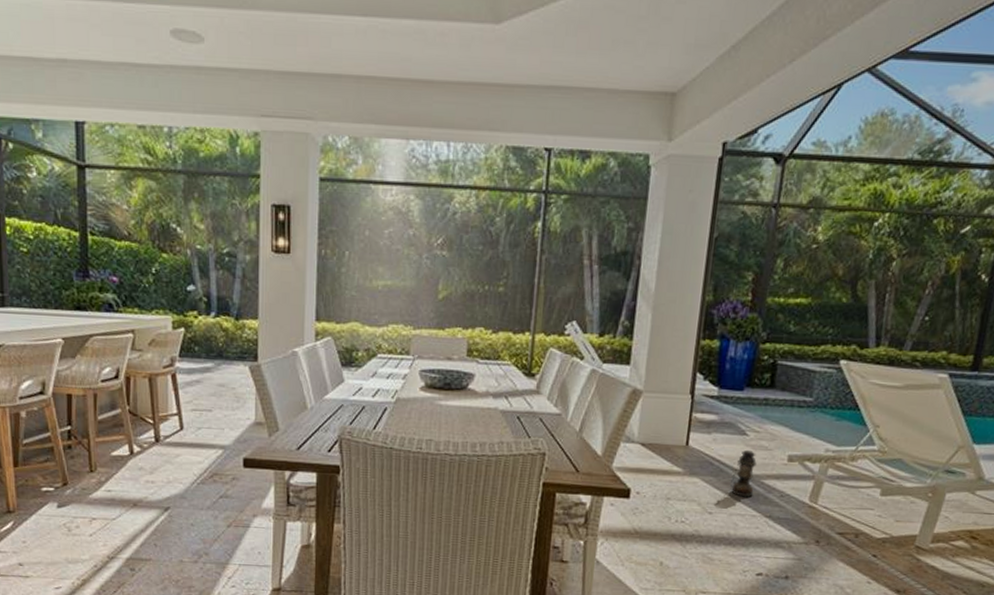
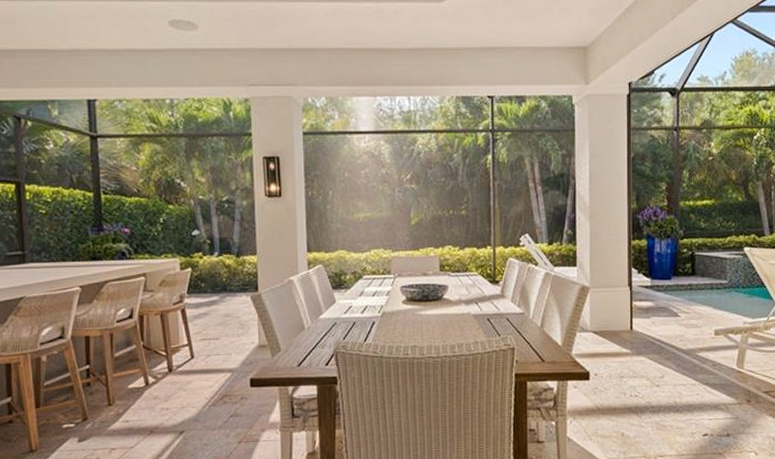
lantern: present [730,449,757,498] -> none [671,328,691,369]

